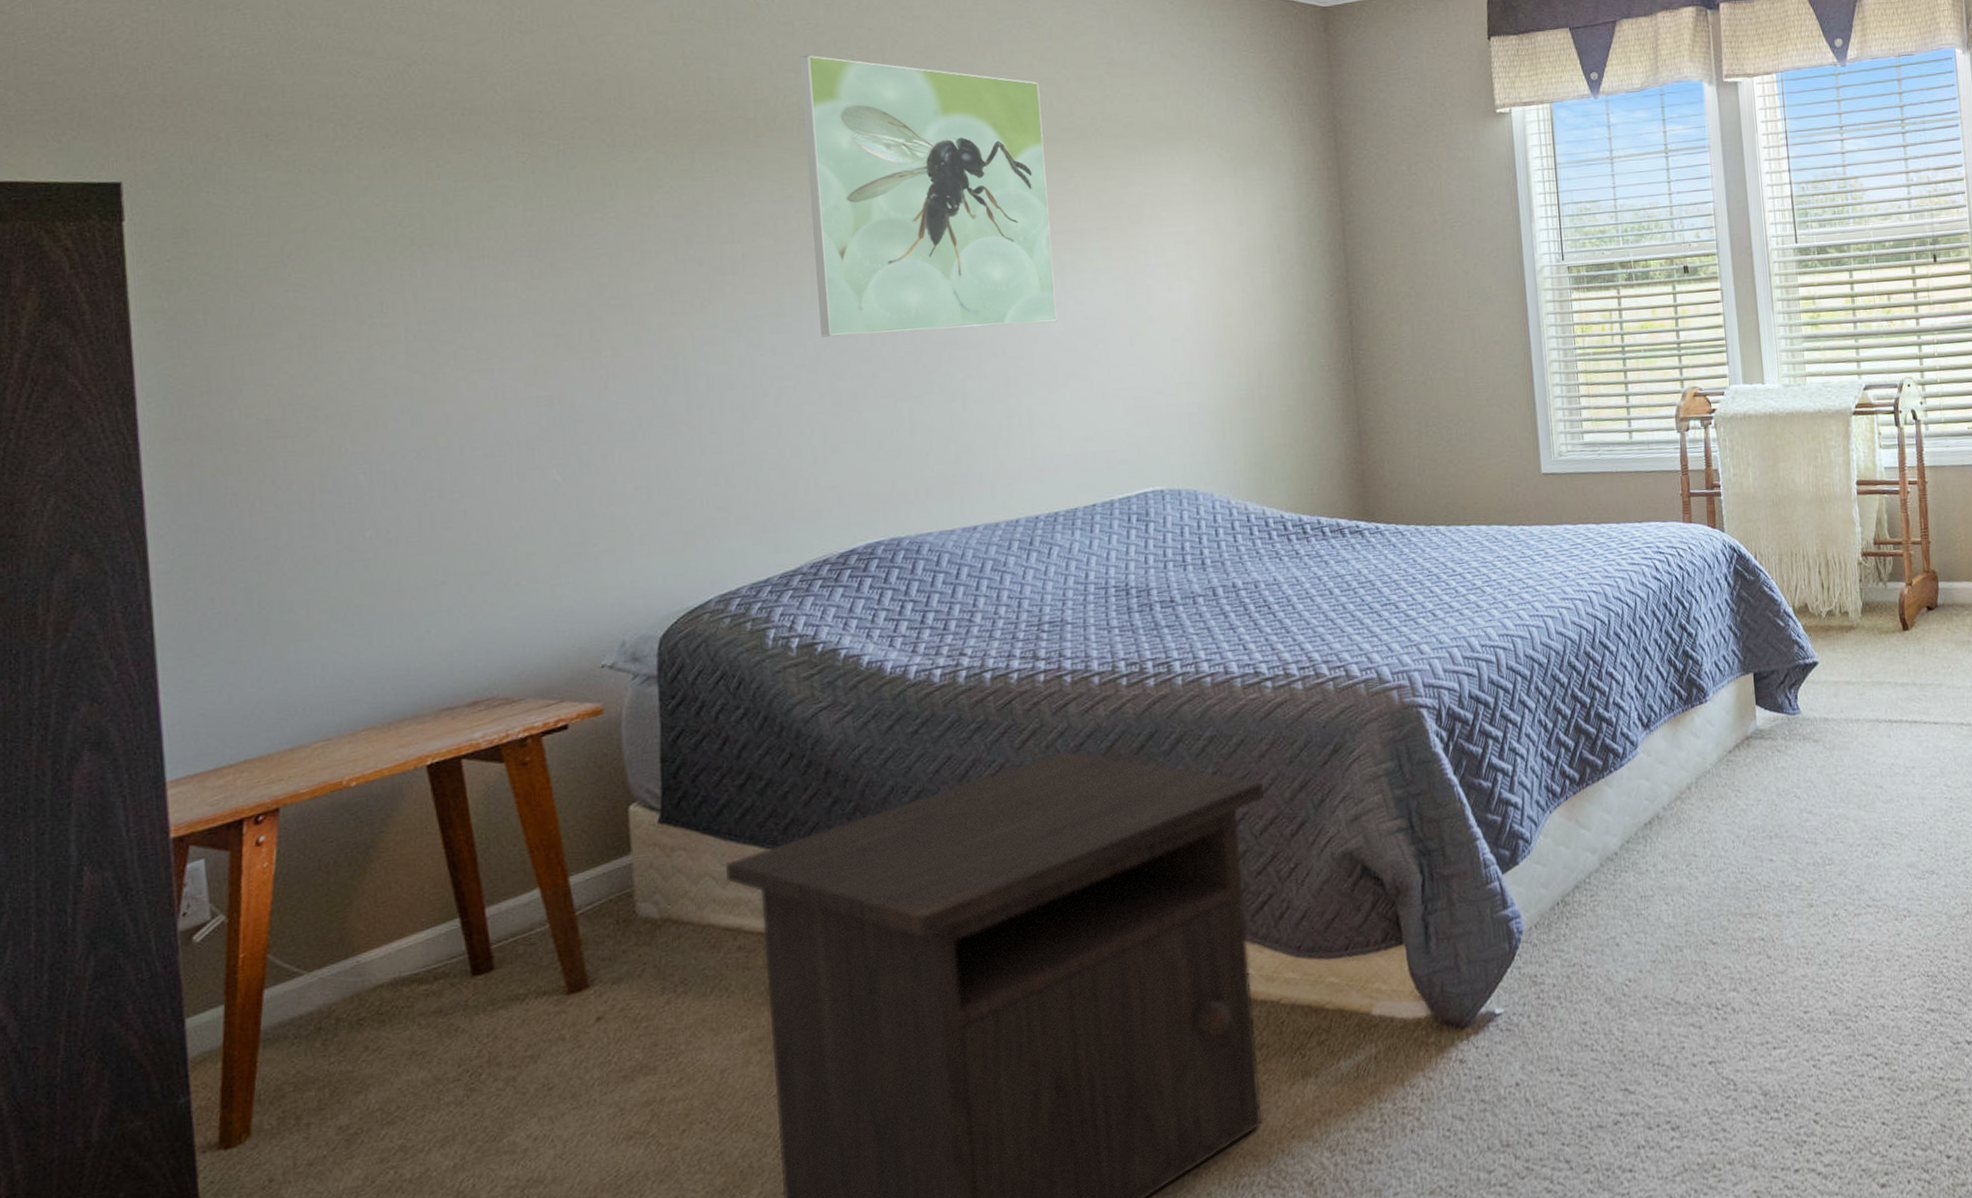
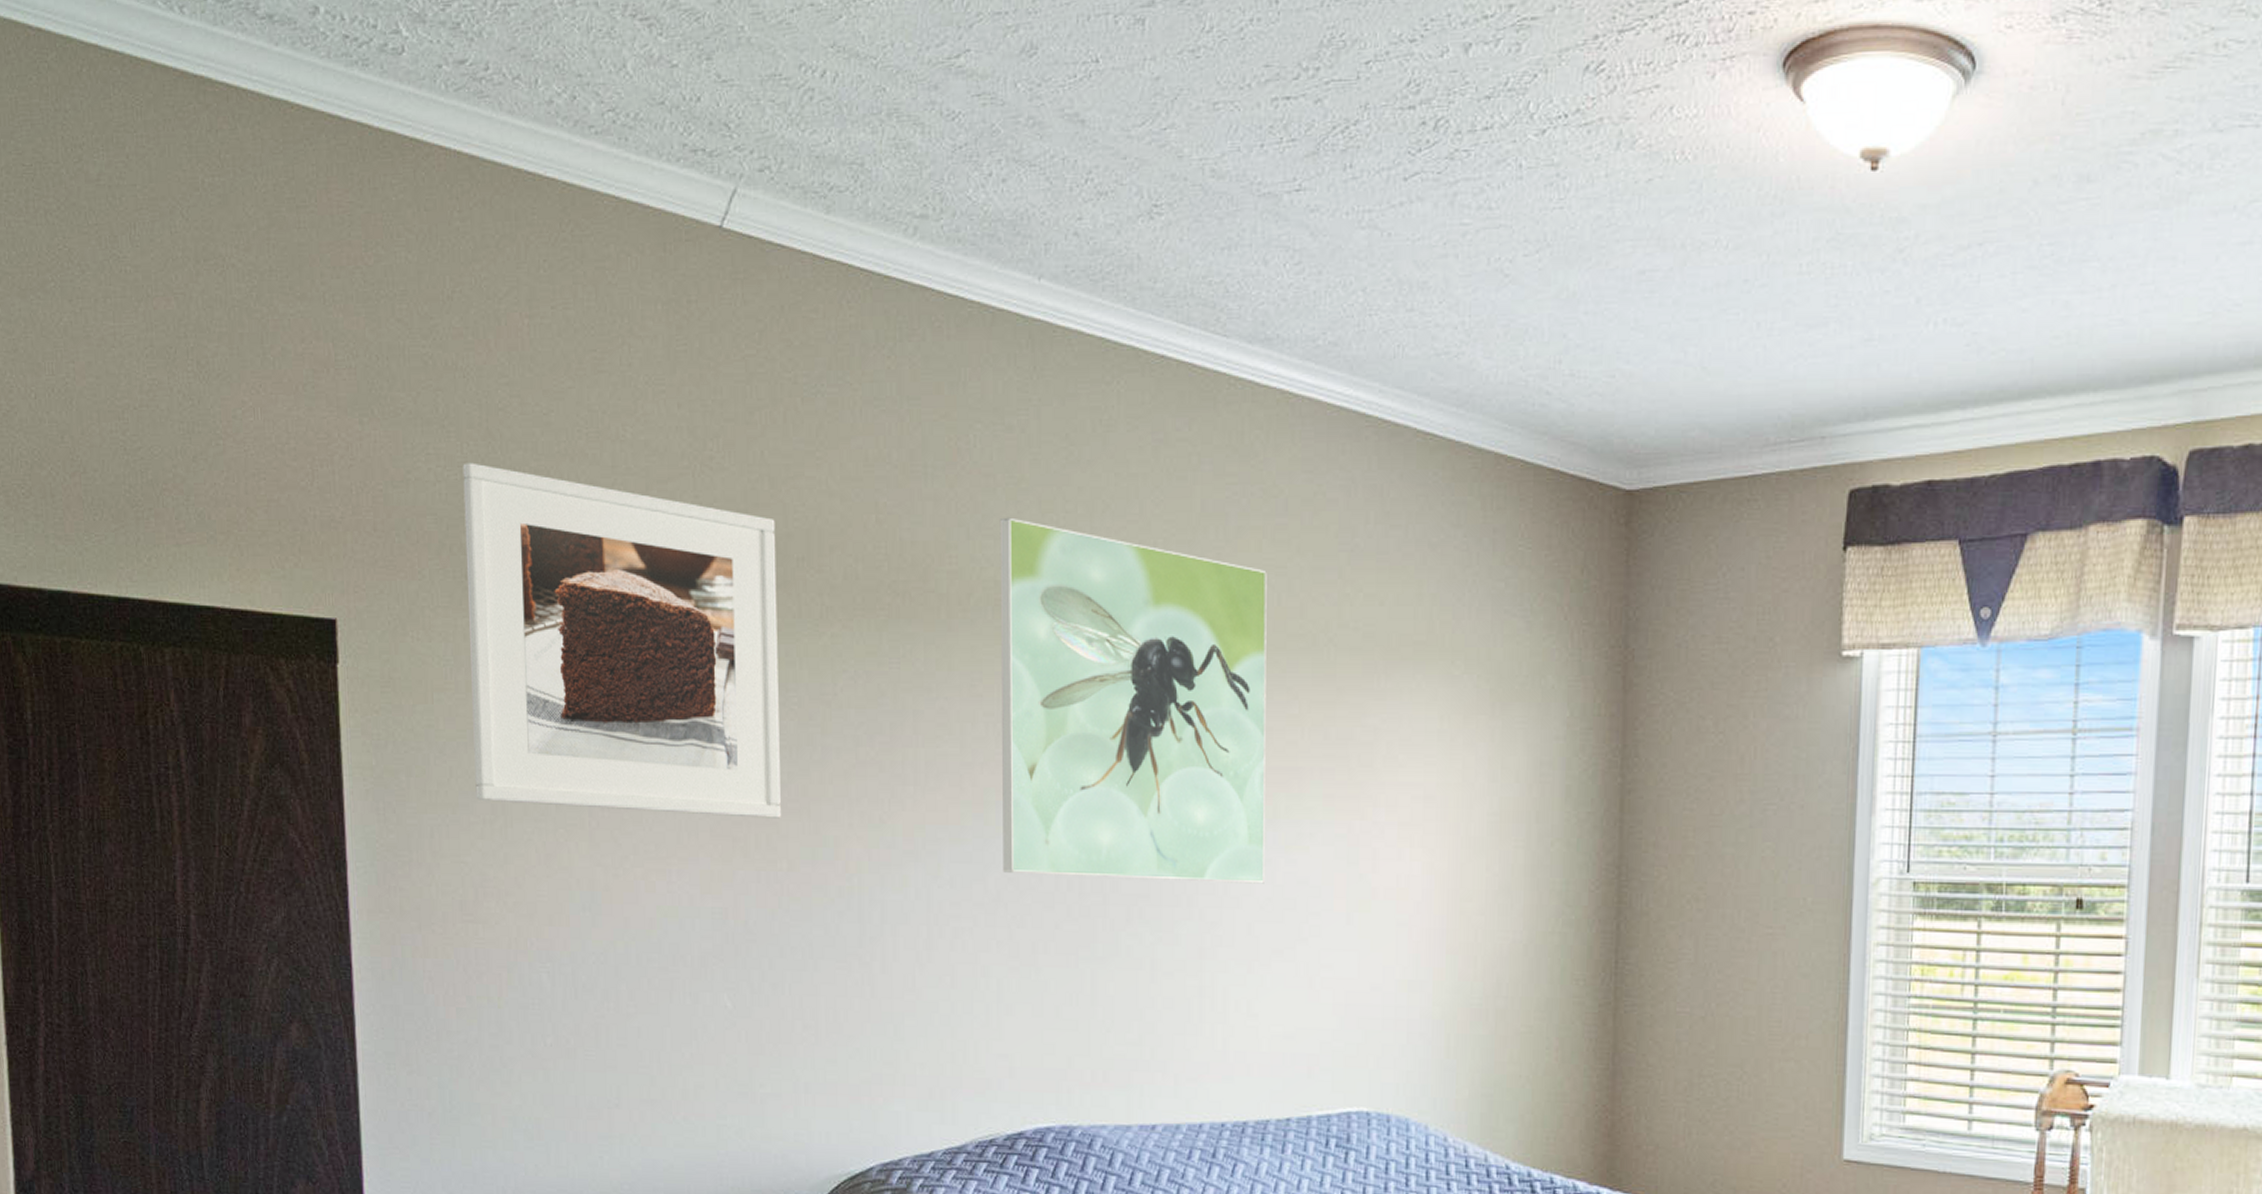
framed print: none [260,39,603,329] -> present [462,462,781,819]

